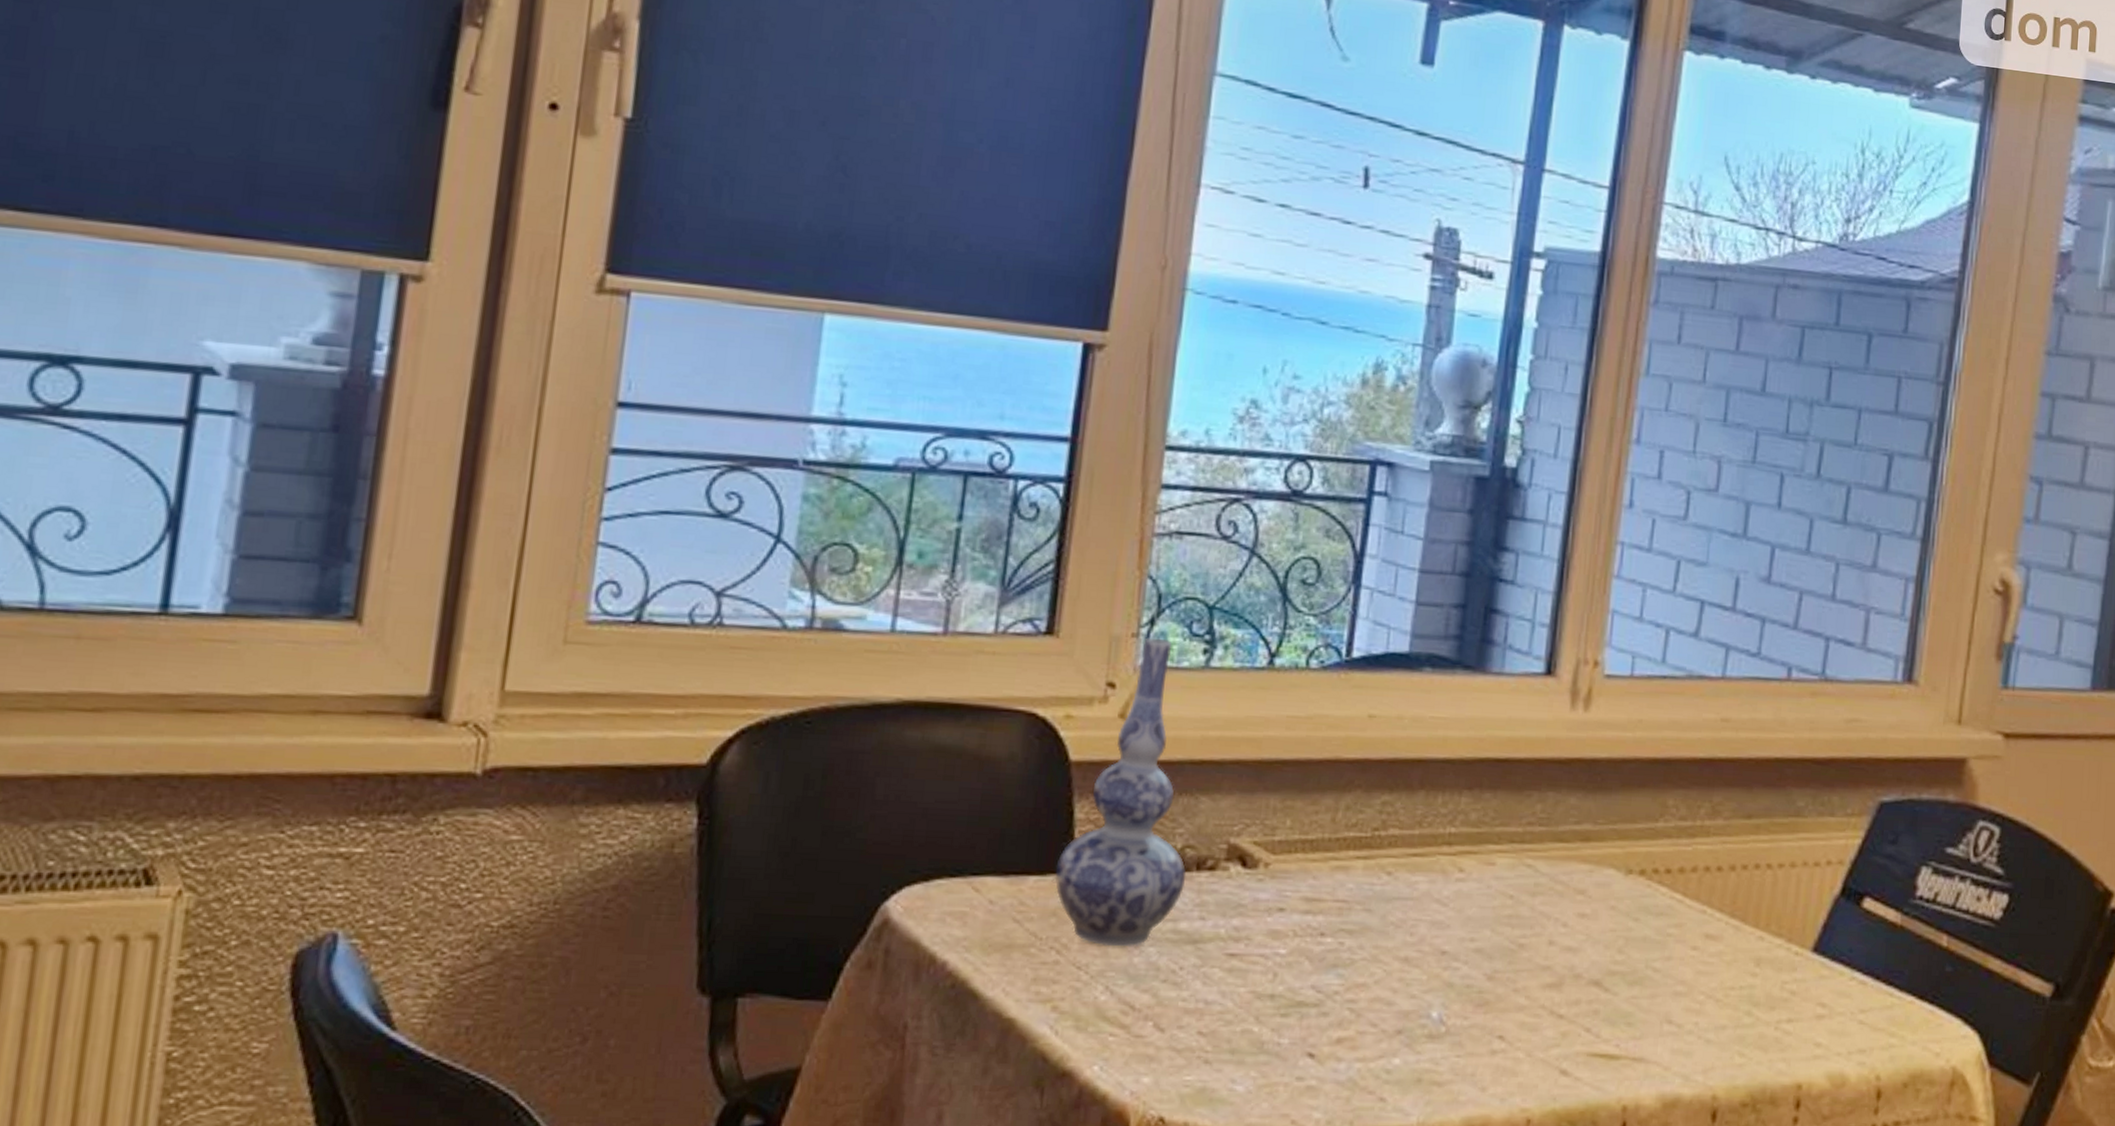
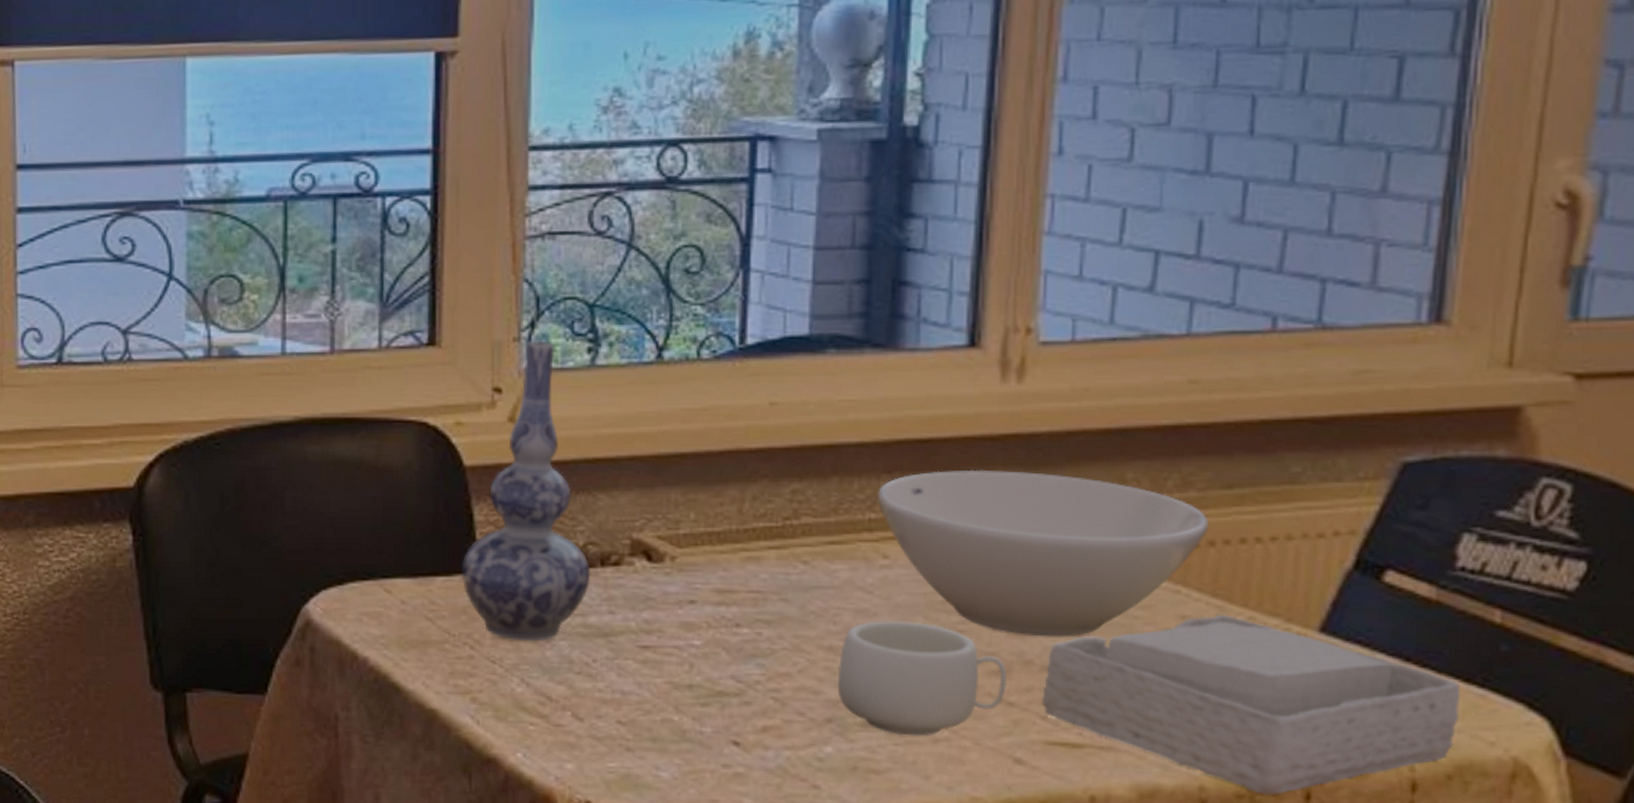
mug: none [1409,933,1560,1048] -> present [837,621,1008,736]
bowl: none [1457,789,1731,953] -> present [876,469,1209,637]
napkin holder: none [1586,933,1917,1103] -> present [1041,613,1461,795]

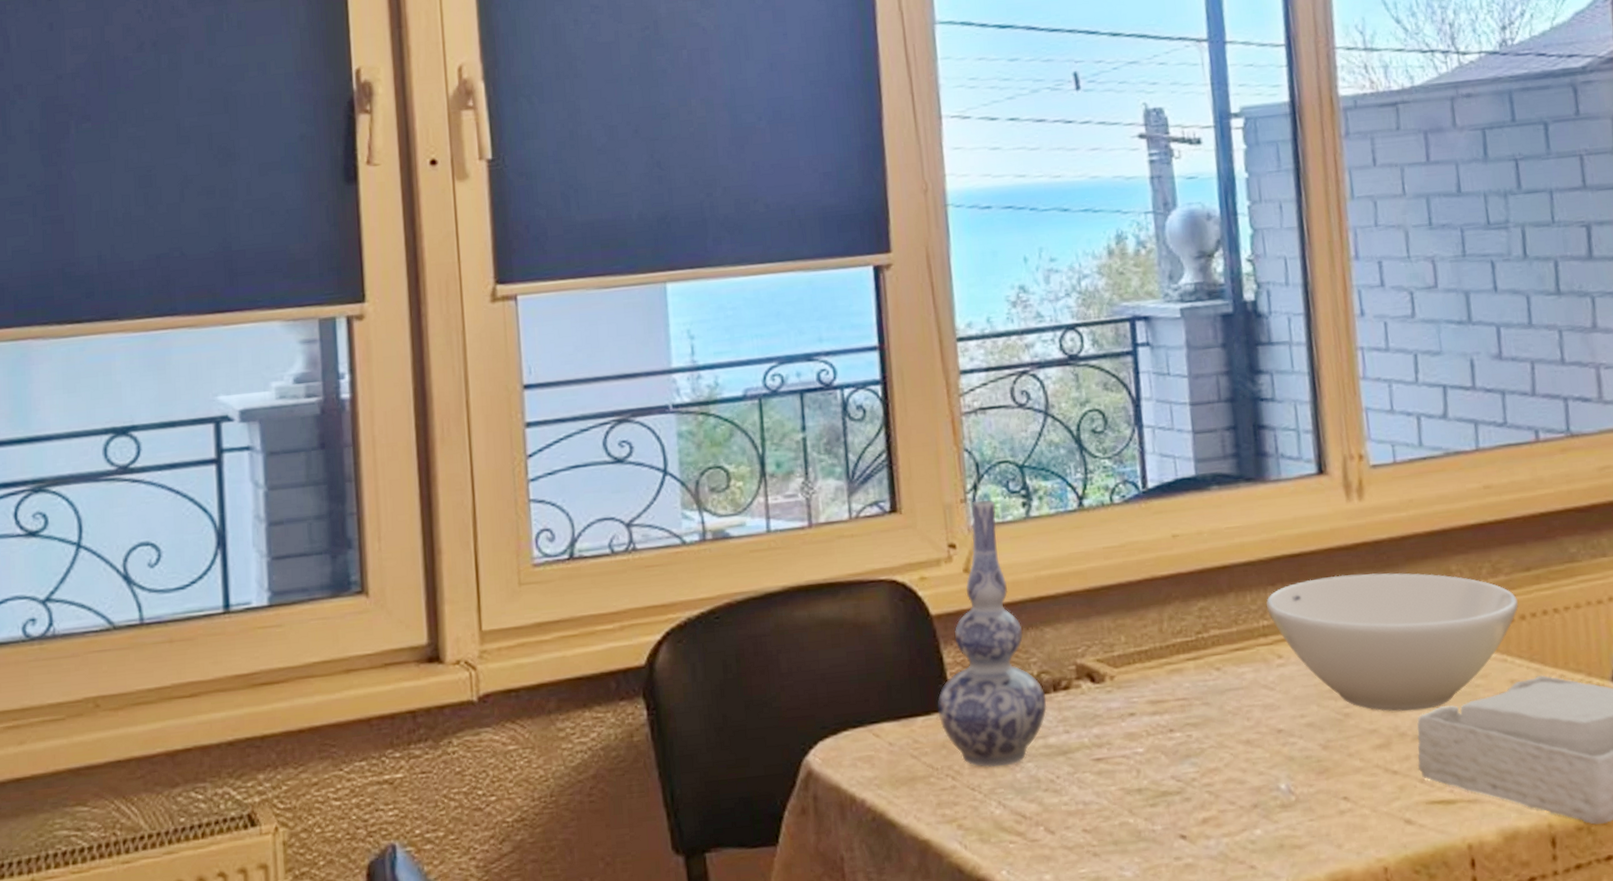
mug: present [837,621,1008,736] -> none [1256,710,1389,811]

